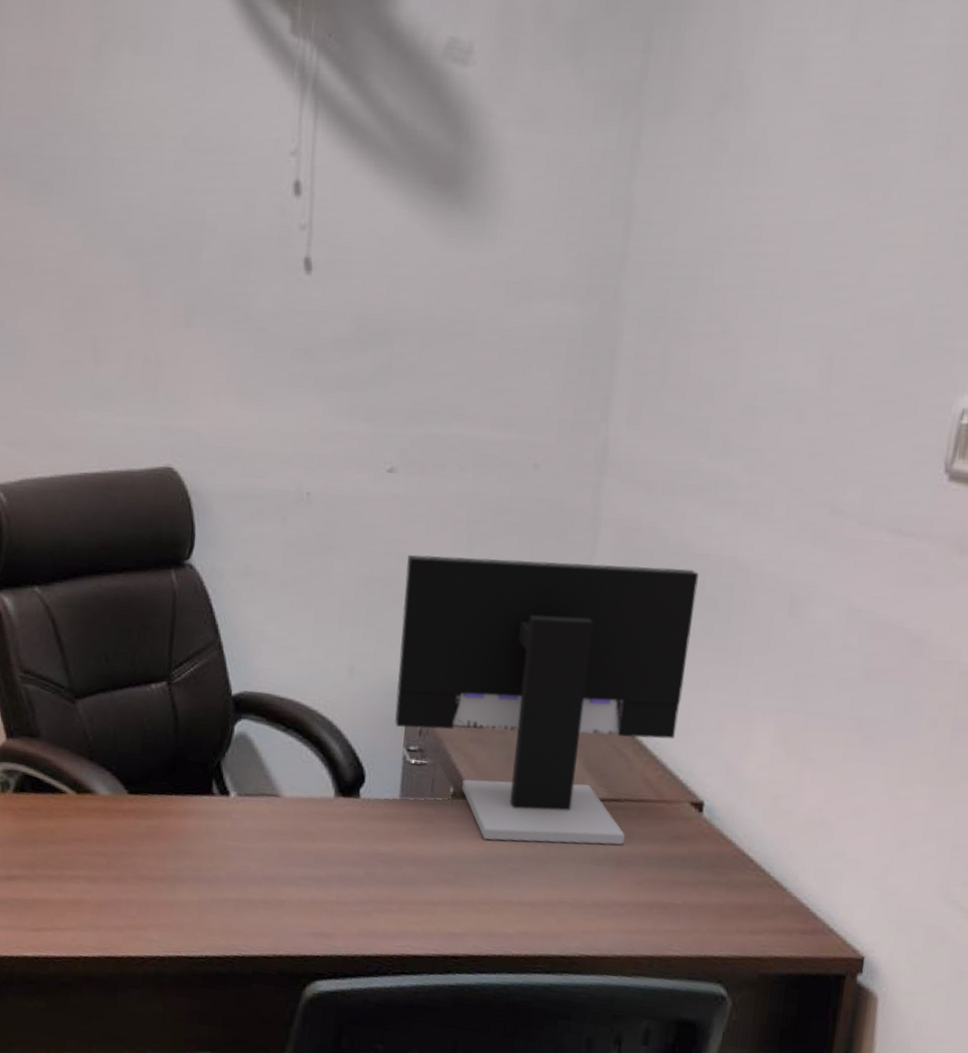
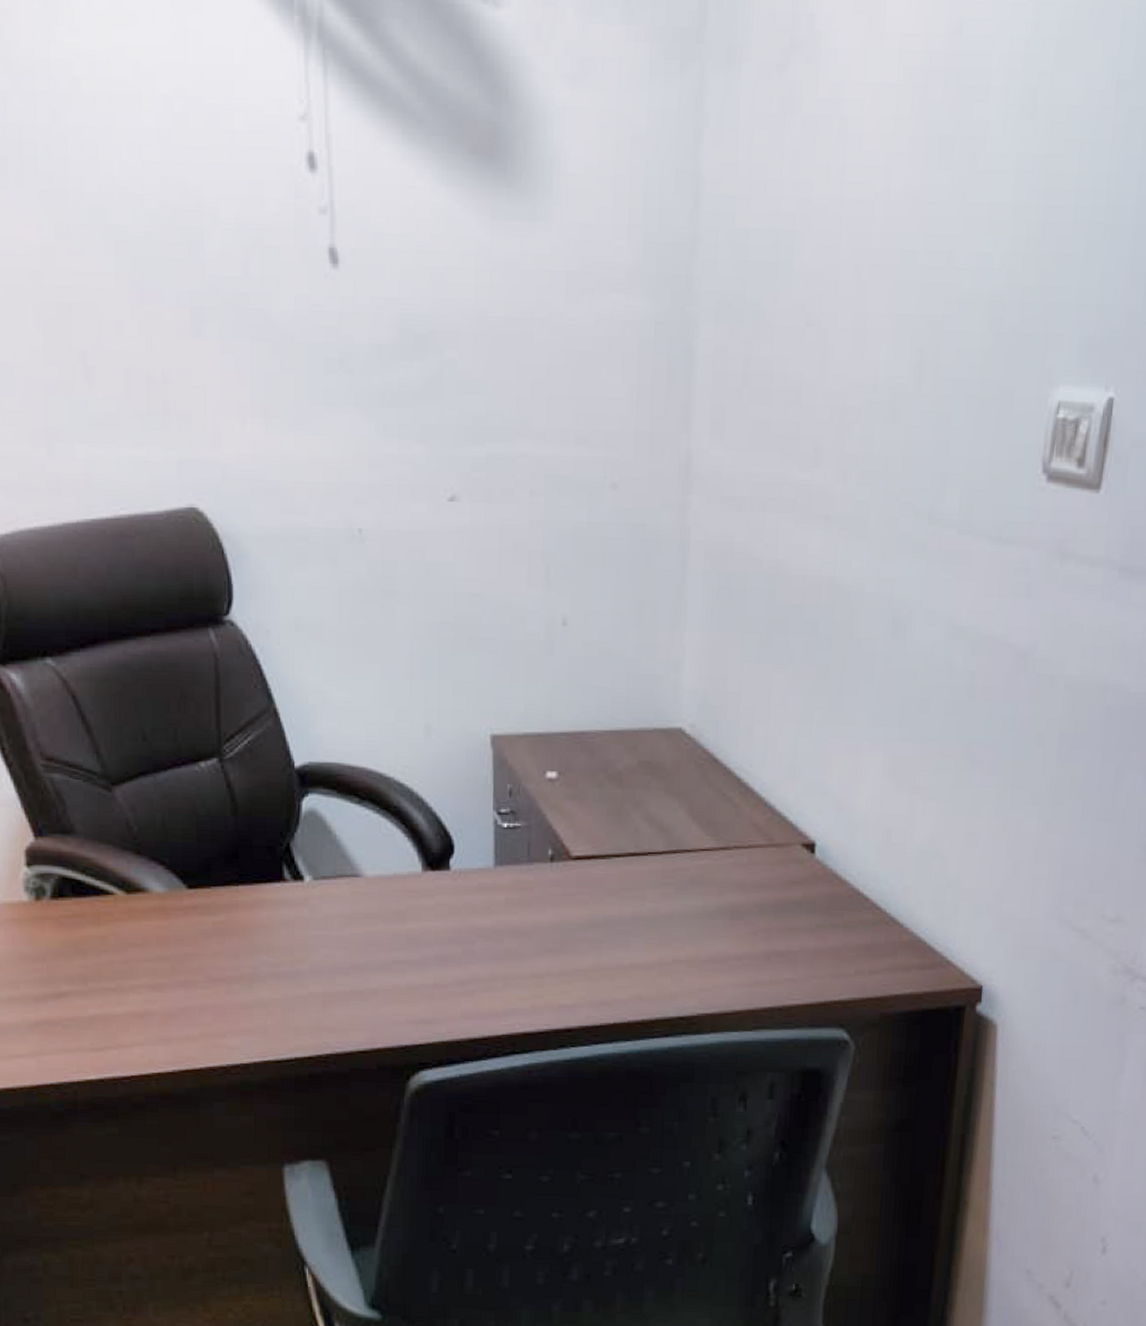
computer monitor: present [395,555,699,845] -> none [479,592,797,903]

